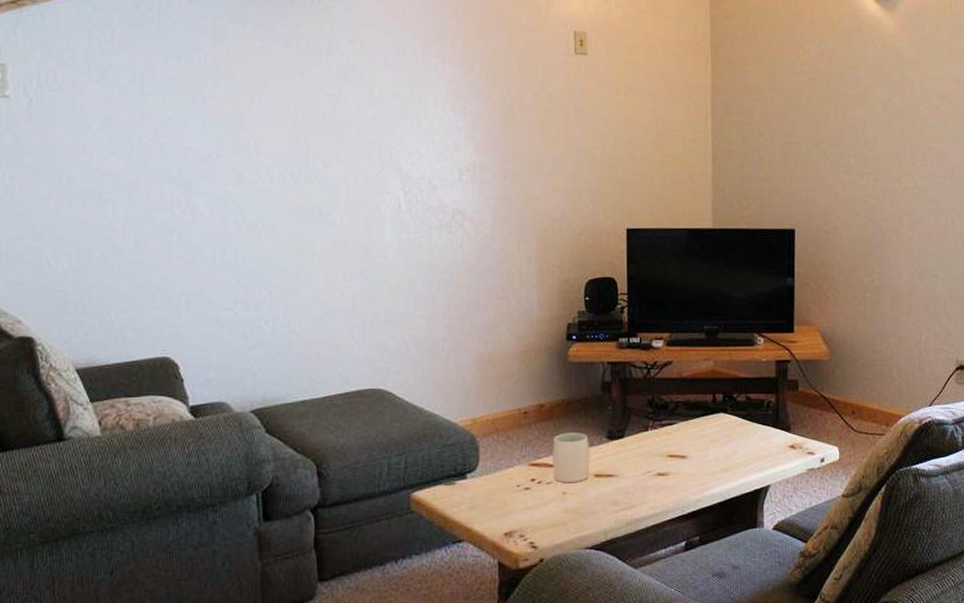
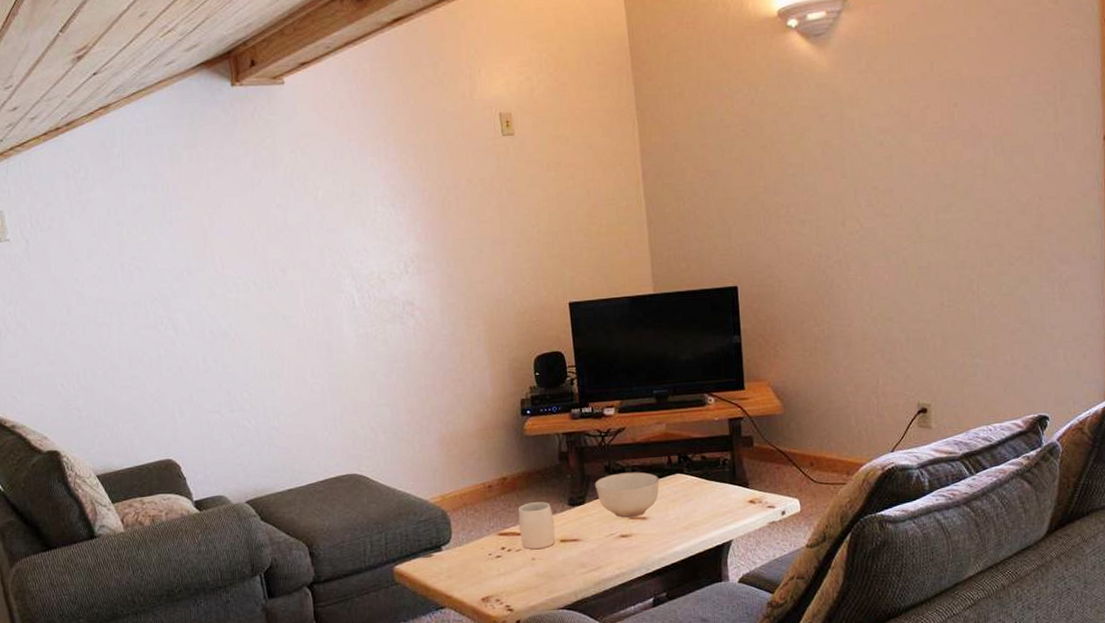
bowl: none [635,408,702,455] -> present [594,471,660,518]

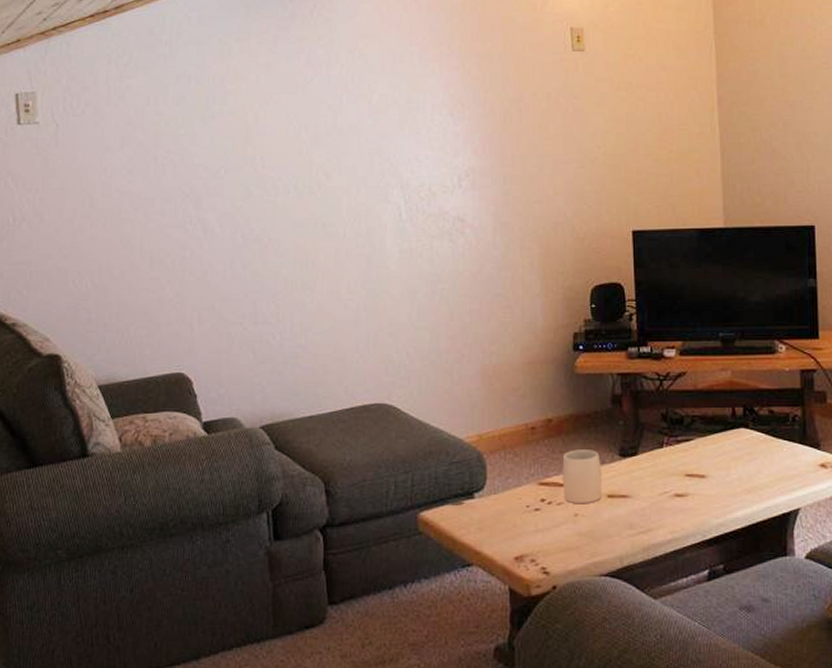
bowl: present [594,471,660,518] -> none [649,423,721,475]

